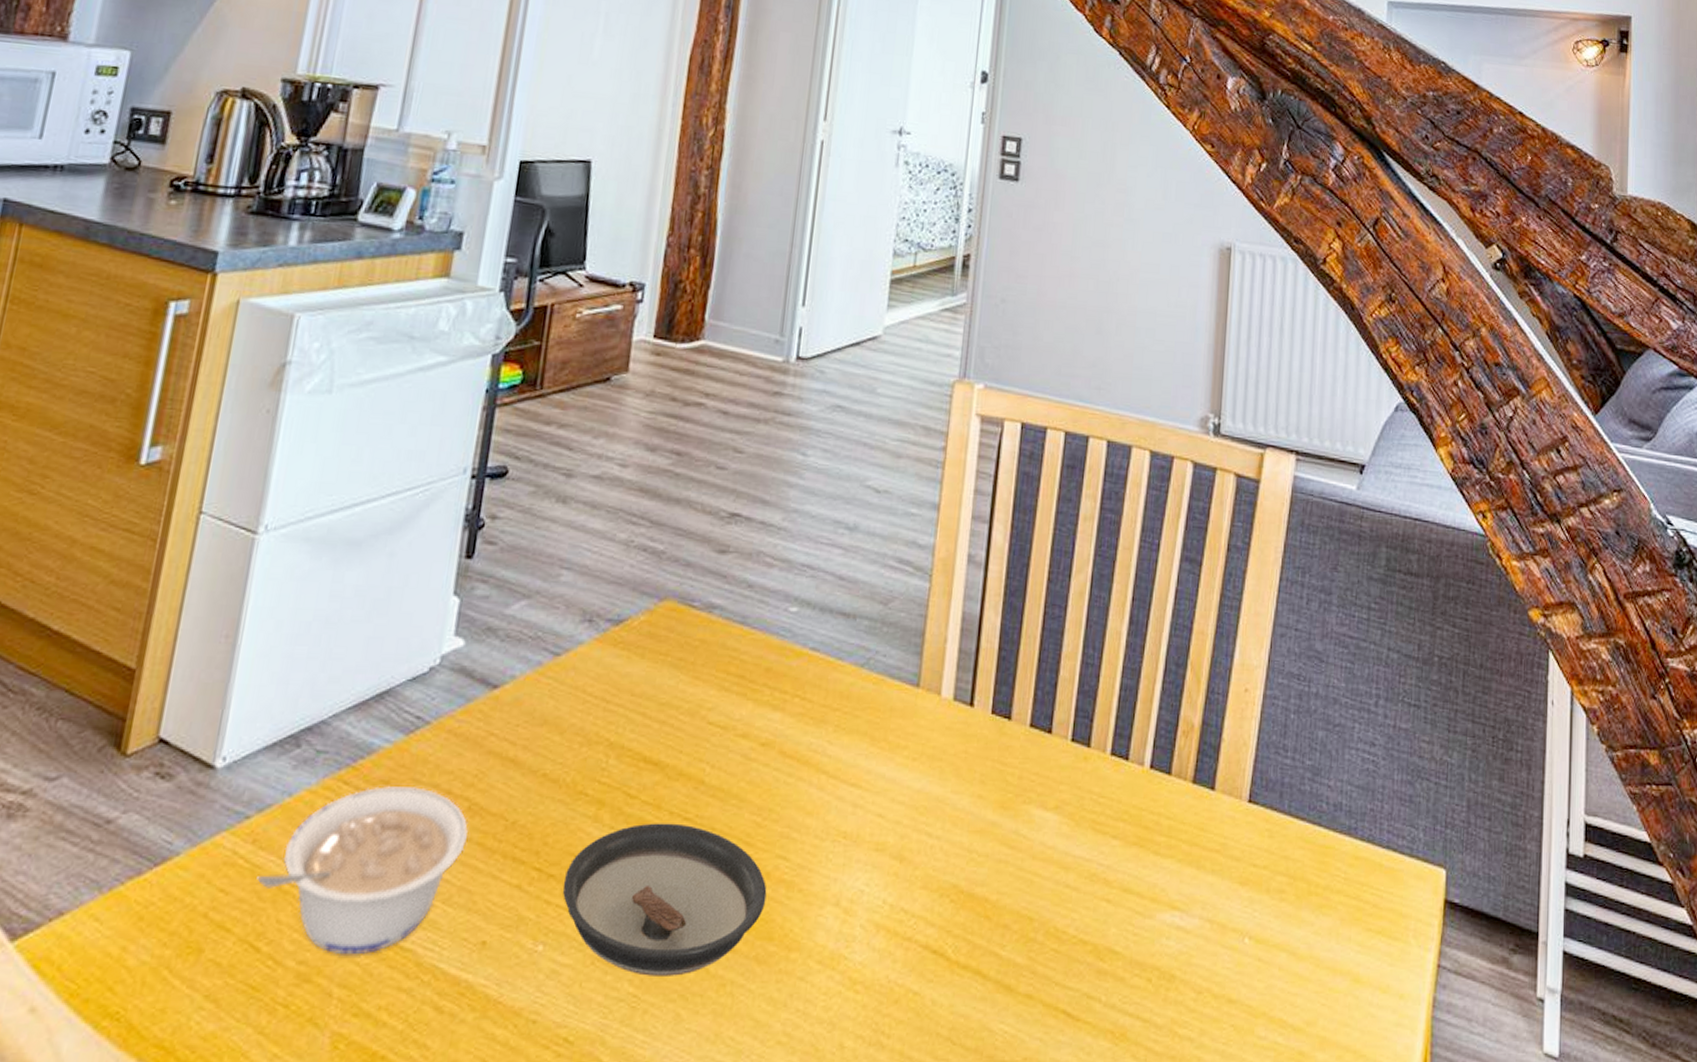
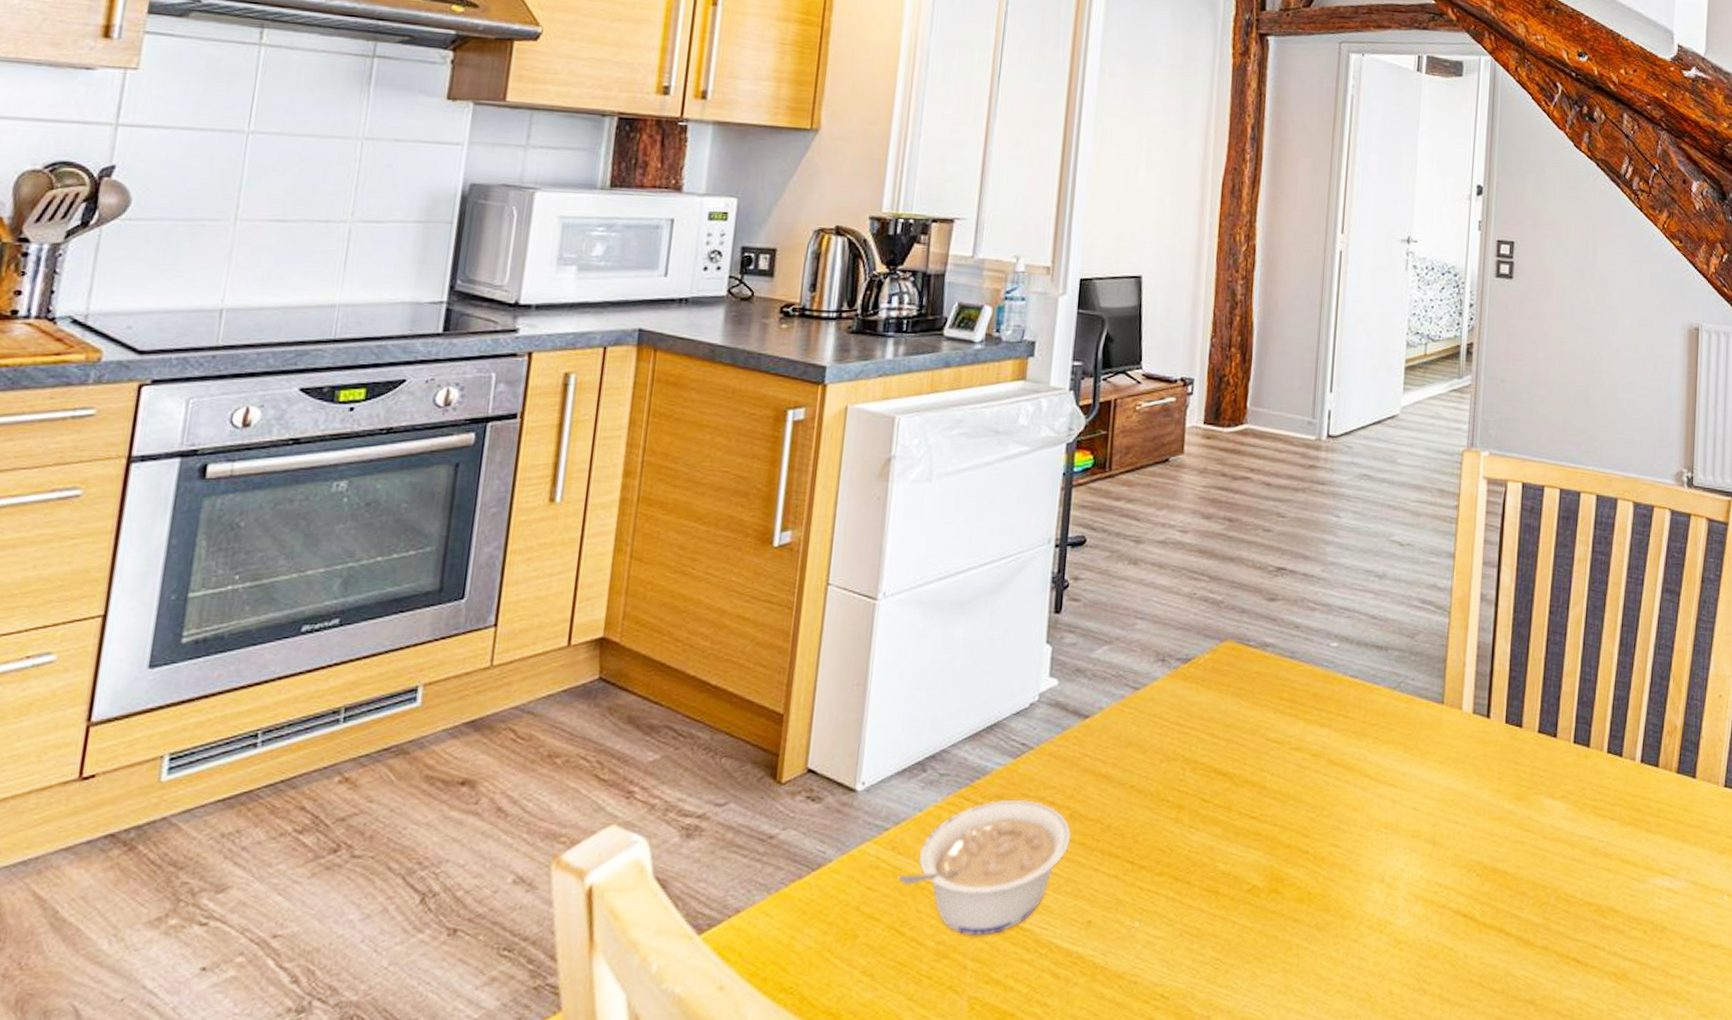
saucer: present [562,823,767,976] -> none [1152,821,1323,943]

